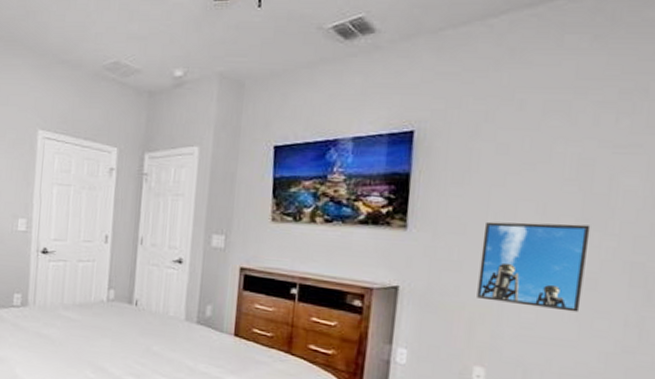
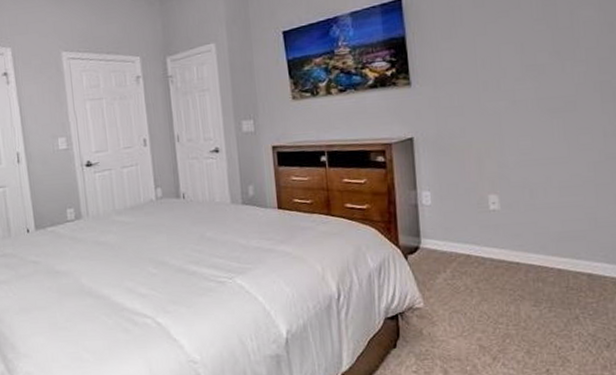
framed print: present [477,221,591,312] -> none [476,56,566,136]

